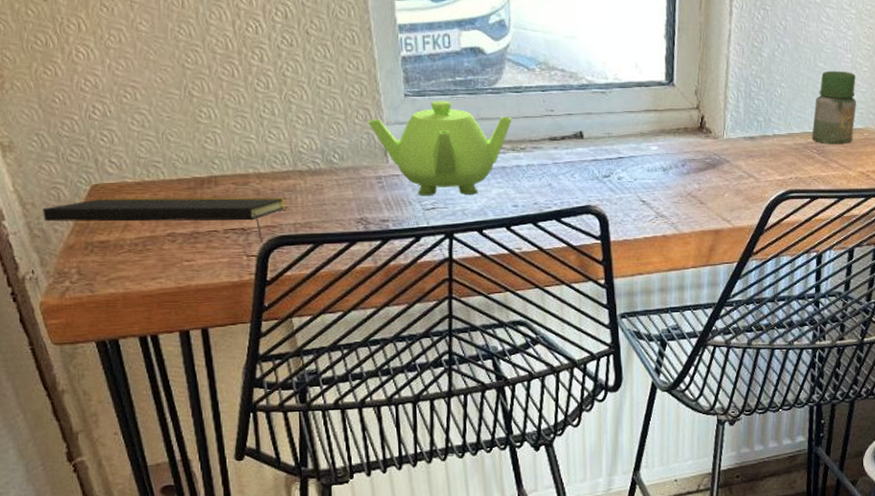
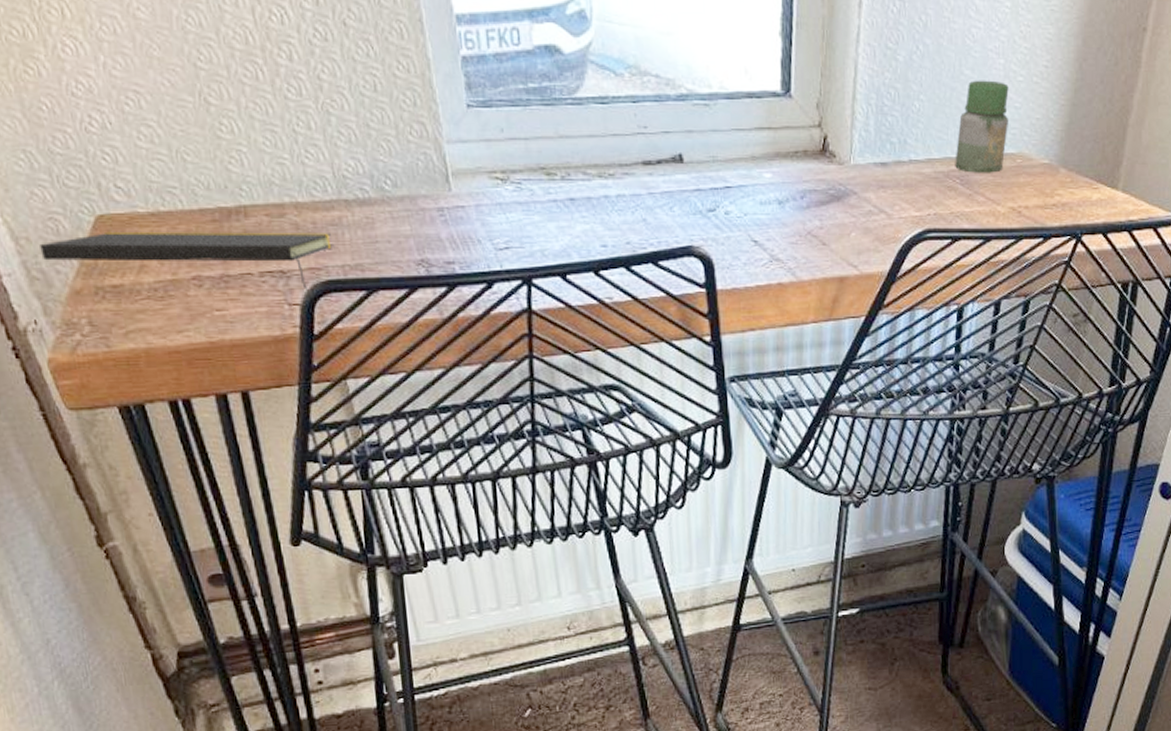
teapot: present [368,100,512,196] -> none [425,113,597,233]

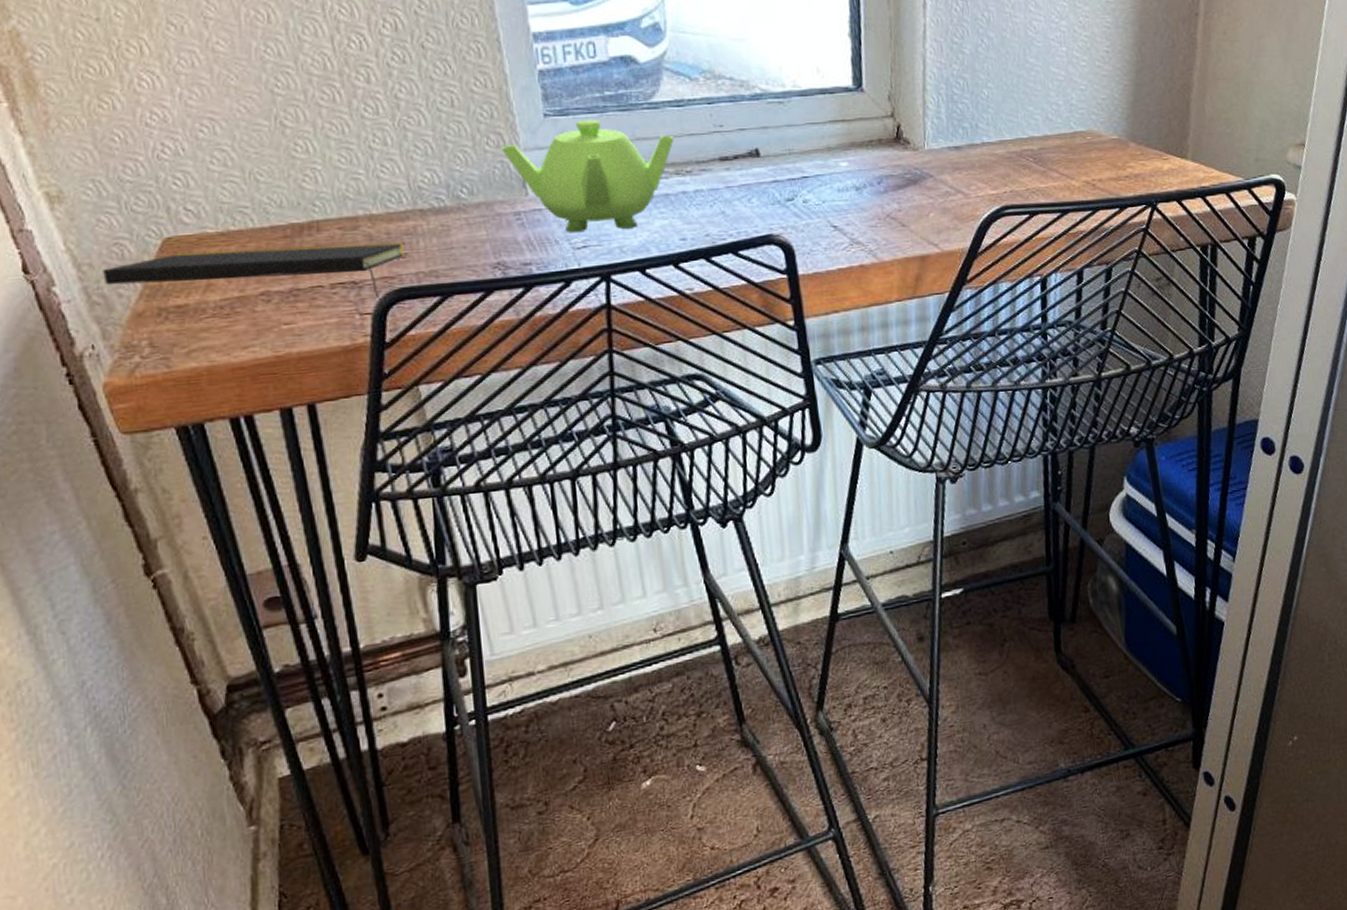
teapot: none [425,113,597,233] -> present [501,119,674,233]
jar: present [955,80,1009,173] -> none [1026,66,1076,152]

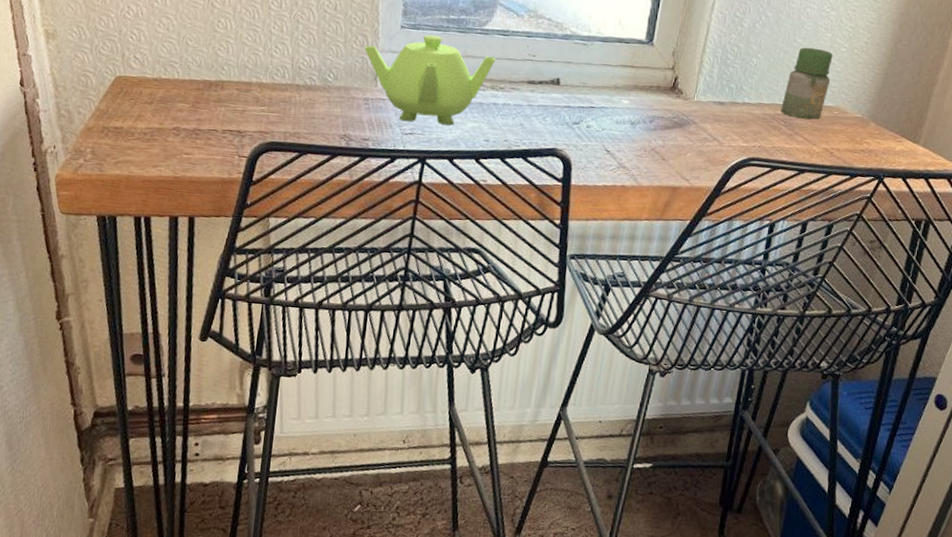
notepad: present [103,242,407,299] -> none [71,88,281,147]
jar: none [1026,66,1076,152] -> present [781,47,833,120]

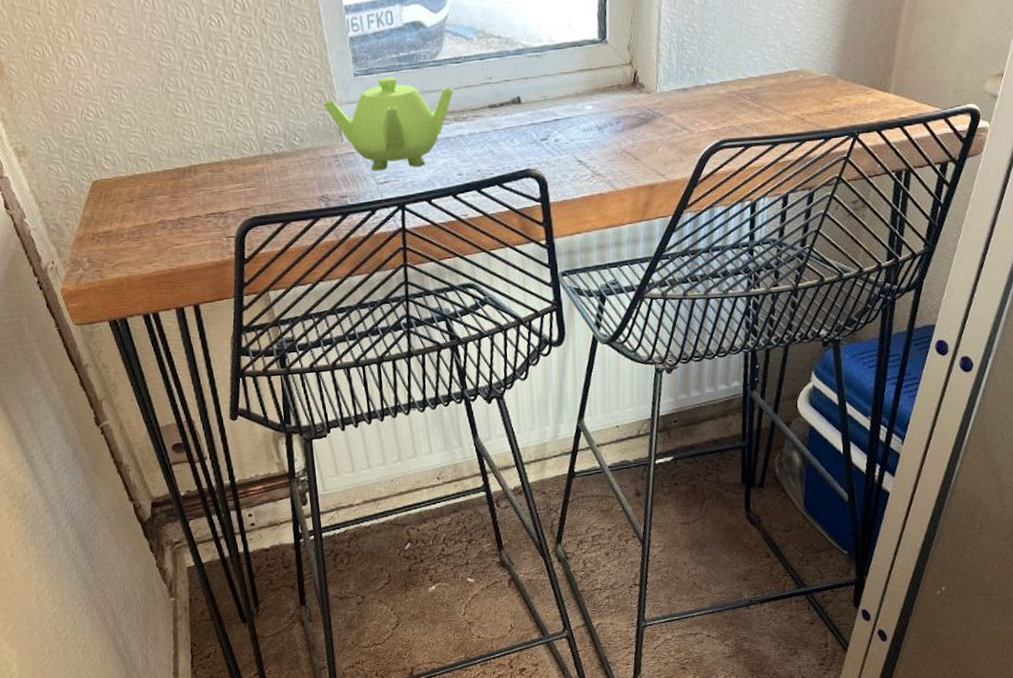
jar: present [781,47,833,120] -> none [745,12,792,90]

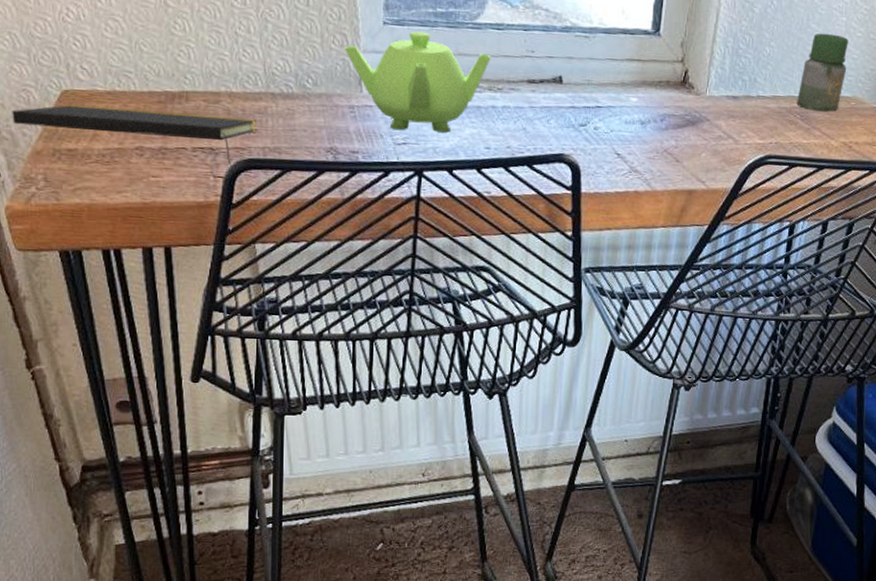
notepad: none [55,181,258,225] -> present [12,104,257,165]
jar: none [745,12,792,90] -> present [797,33,849,112]

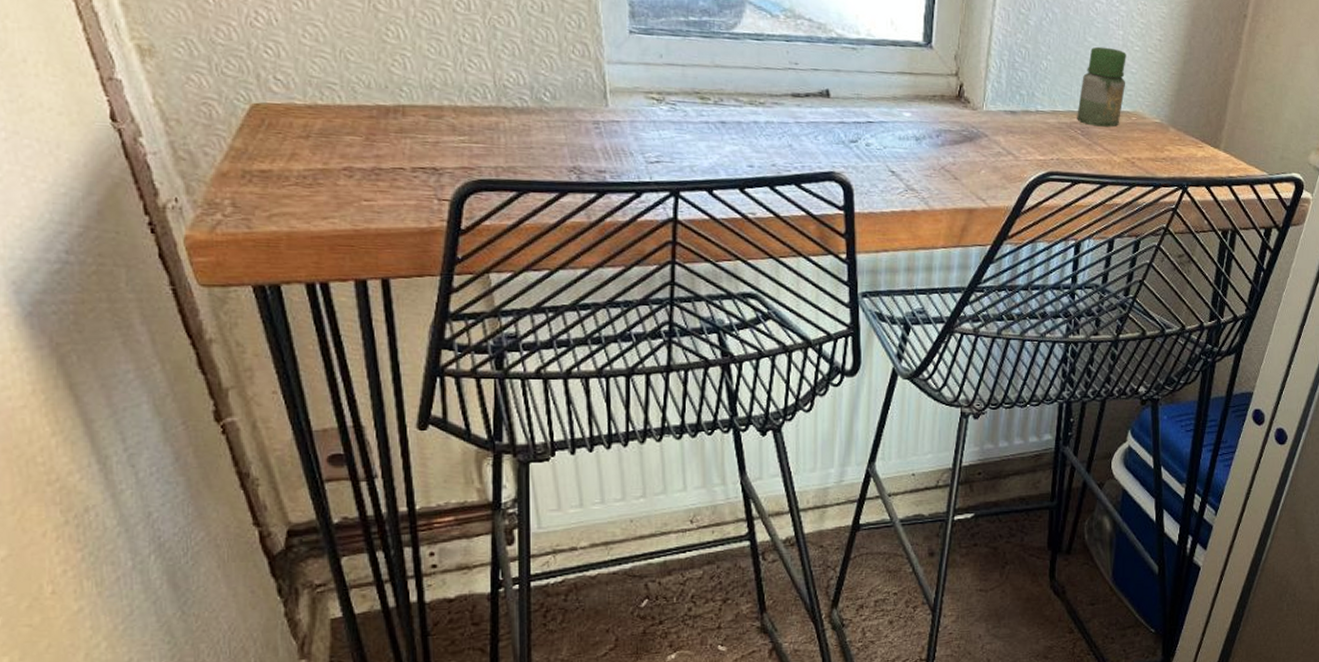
notepad: present [12,104,257,165] -> none [190,119,488,187]
teapot: present [345,31,491,133] -> none [586,41,751,150]

